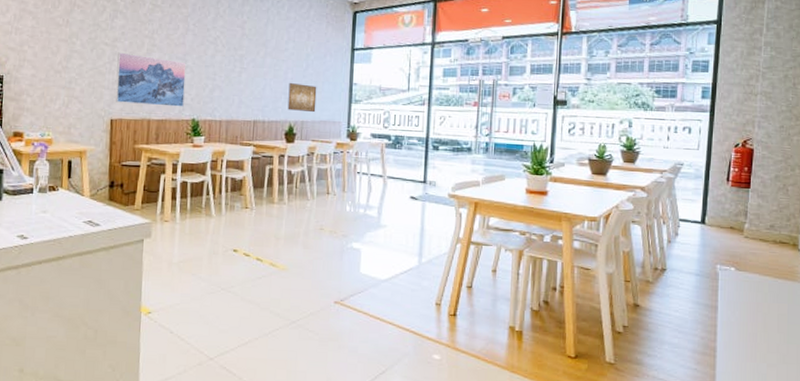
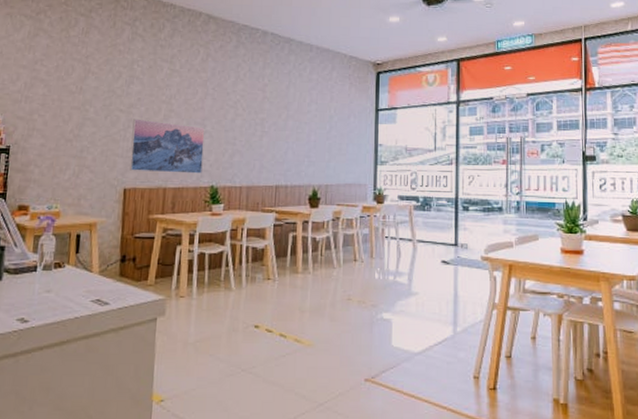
wall art: present [287,82,317,113] -> none [311,145,341,176]

